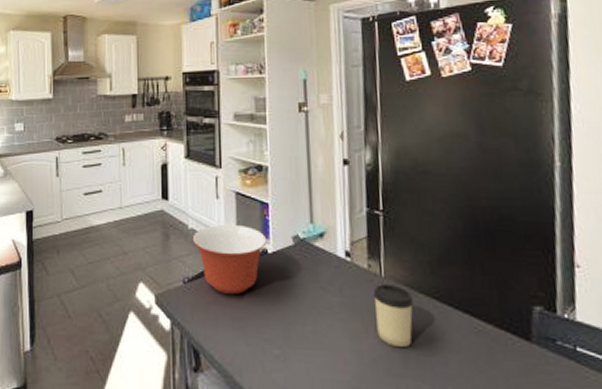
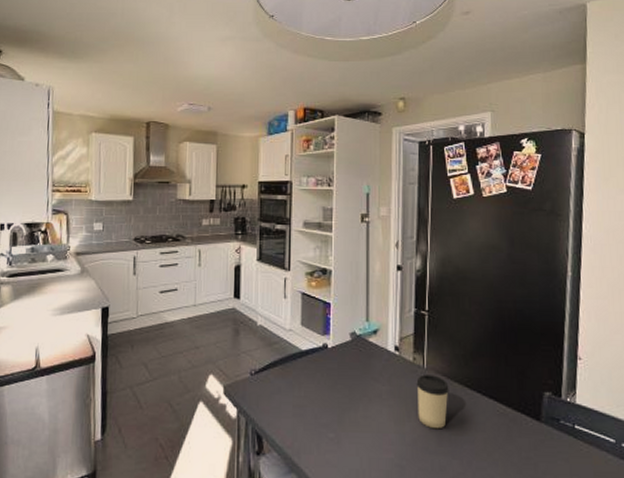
mixing bowl: present [192,224,267,294] -> none [260,321,328,384]

